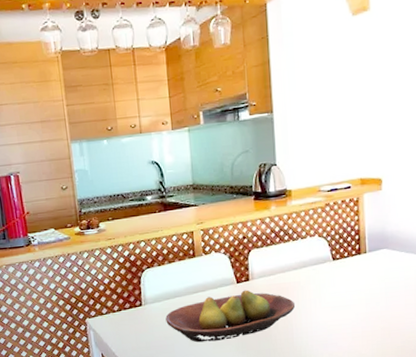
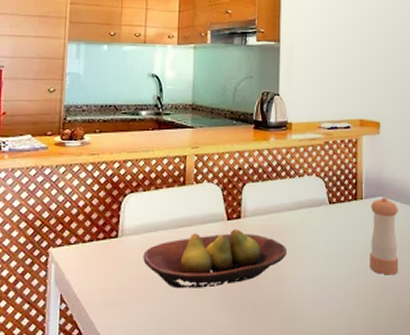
pepper shaker: none [375,248,405,318] -> present [370,197,399,275]

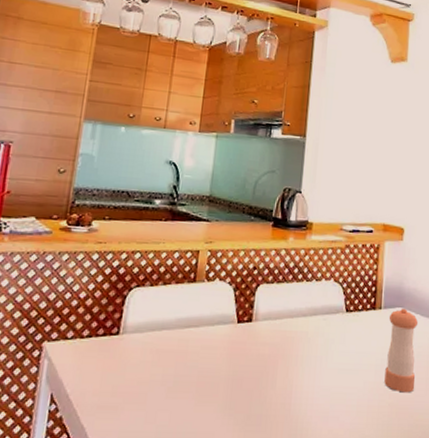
fruit bowl: present [143,229,288,289] -> none [144,333,299,396]

